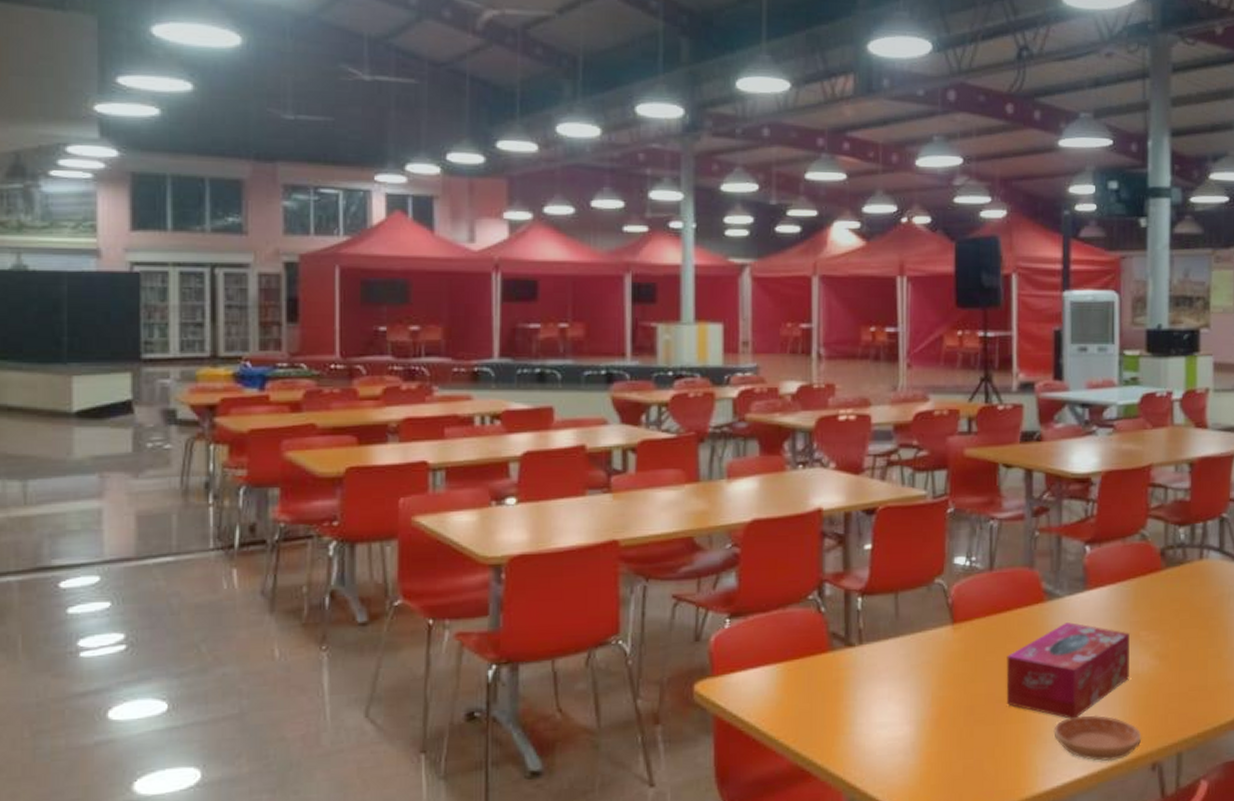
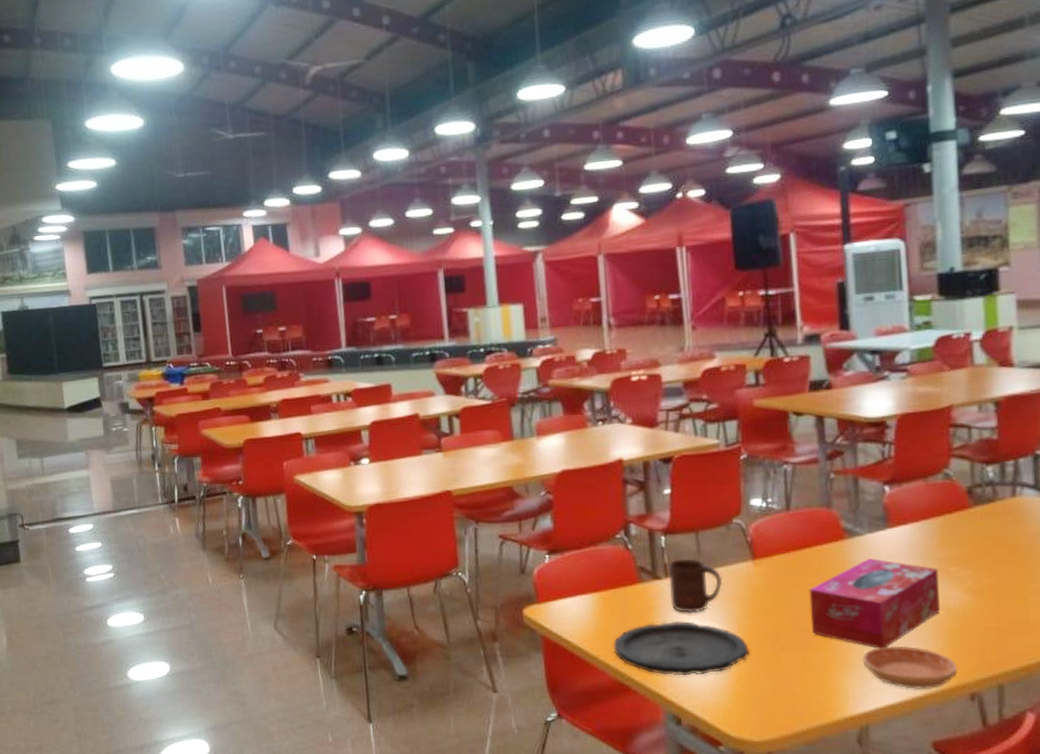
plate: none [796,694,942,757] -> present [613,621,749,676]
cup: none [862,623,920,686] -> present [669,559,723,614]

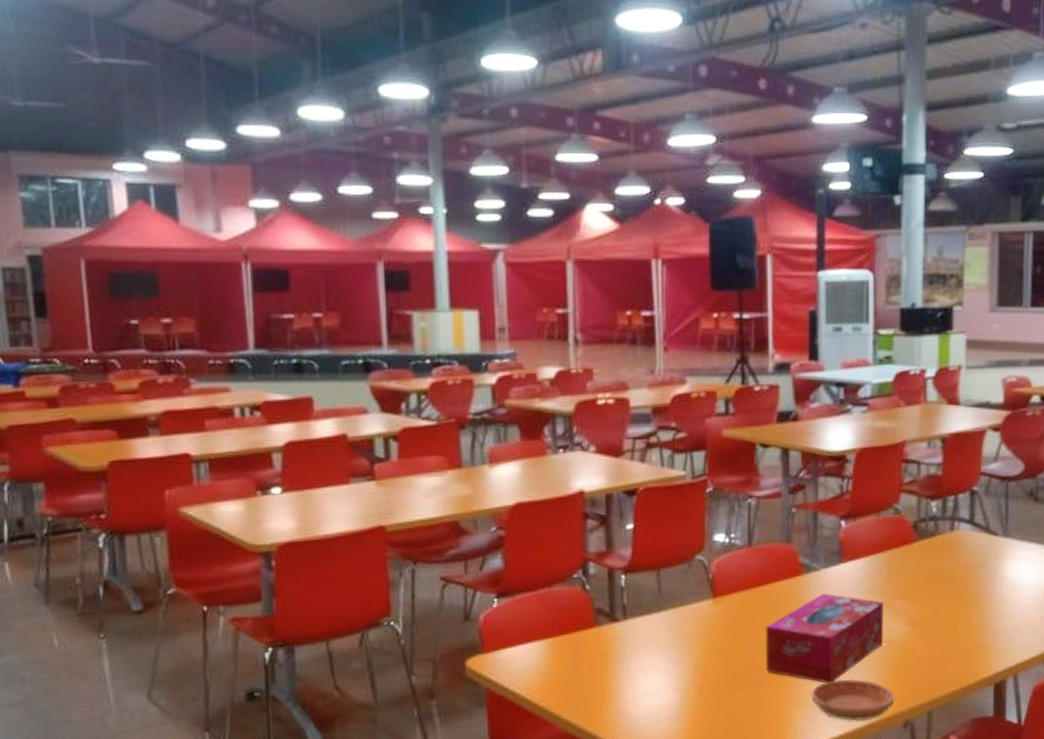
plate: present [613,621,749,676] -> none [565,665,705,724]
cup: present [669,559,723,614] -> none [627,598,682,657]

